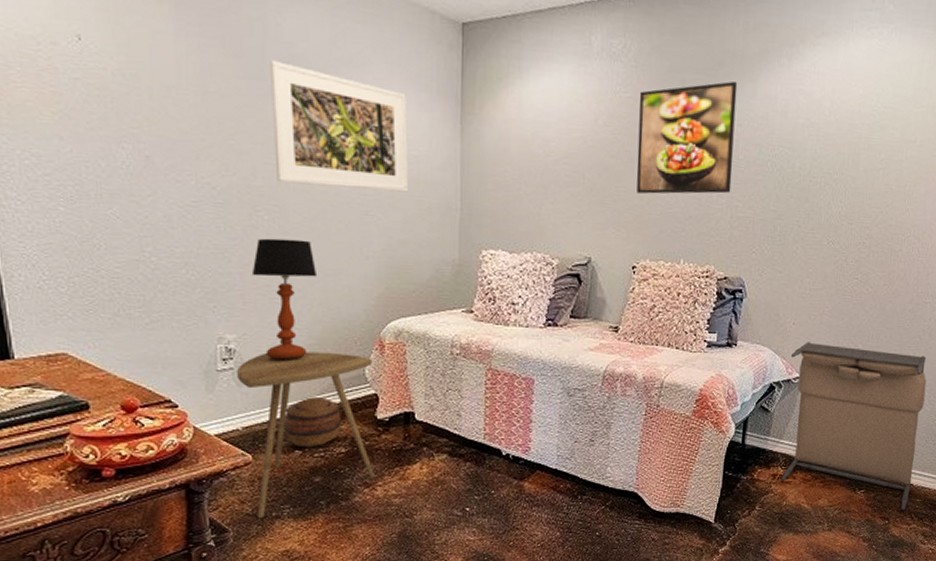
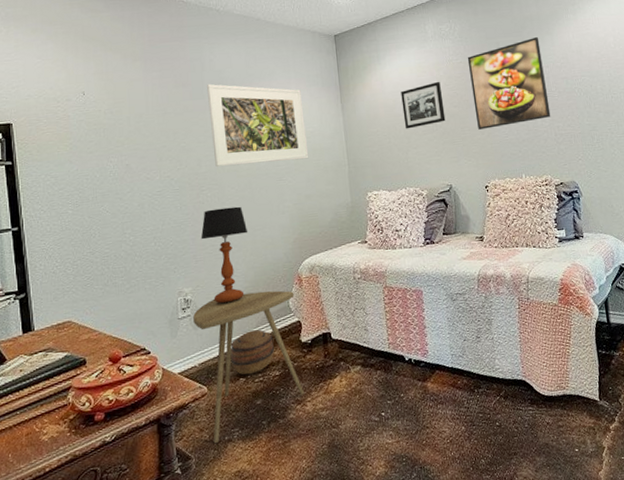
picture frame: none [542,117,599,176] -> present [401,81,446,129]

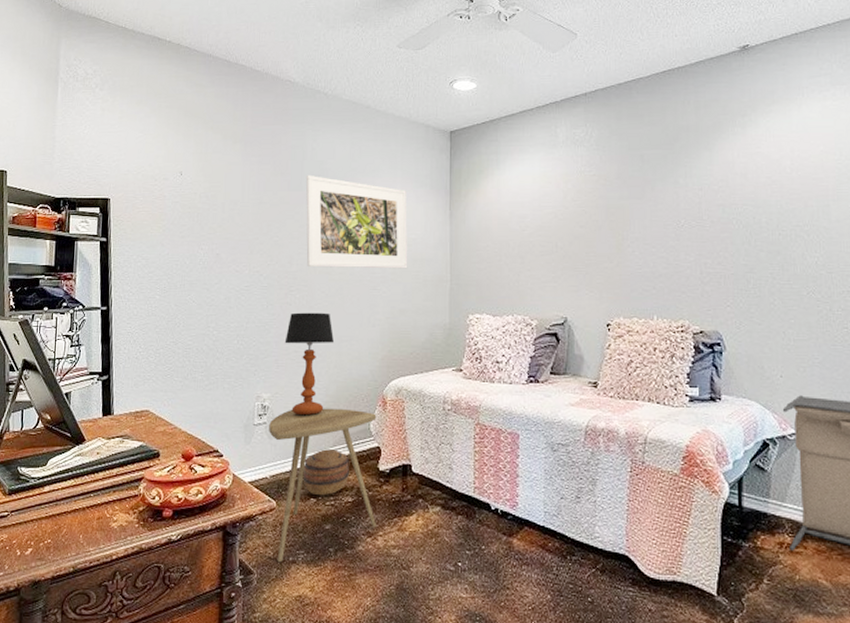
picture frame: present [401,81,446,129] -> none [519,195,568,247]
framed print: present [467,36,551,130] -> none [602,151,698,257]

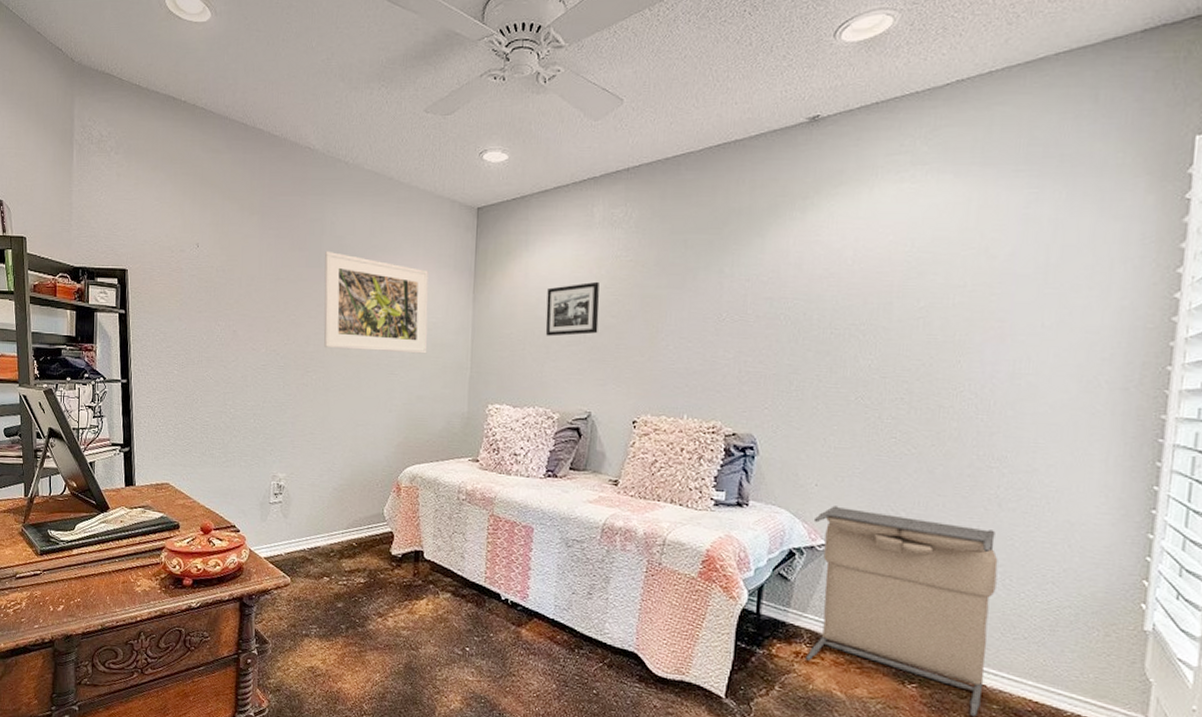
side table: present [269,408,377,563] -> none [284,491,391,635]
table lamp: present [284,312,335,415] -> none [300,394,351,497]
basket: present [303,449,349,496] -> none [316,531,362,576]
picture frame: none [519,195,568,247] -> present [545,281,600,337]

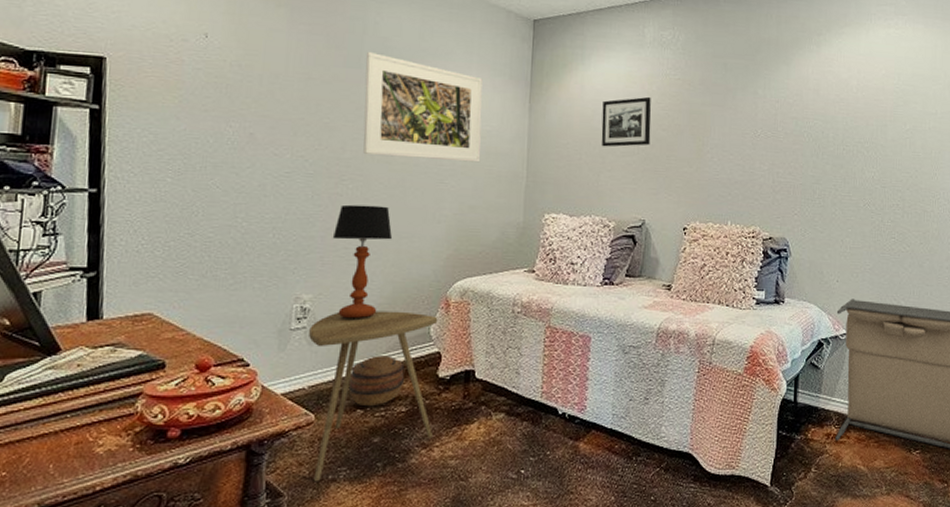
side table: none [284,491,391,635] -> present [309,311,438,482]
table lamp: none [300,394,351,497] -> present [332,204,393,318]
basket: none [316,531,362,576] -> present [348,356,405,407]

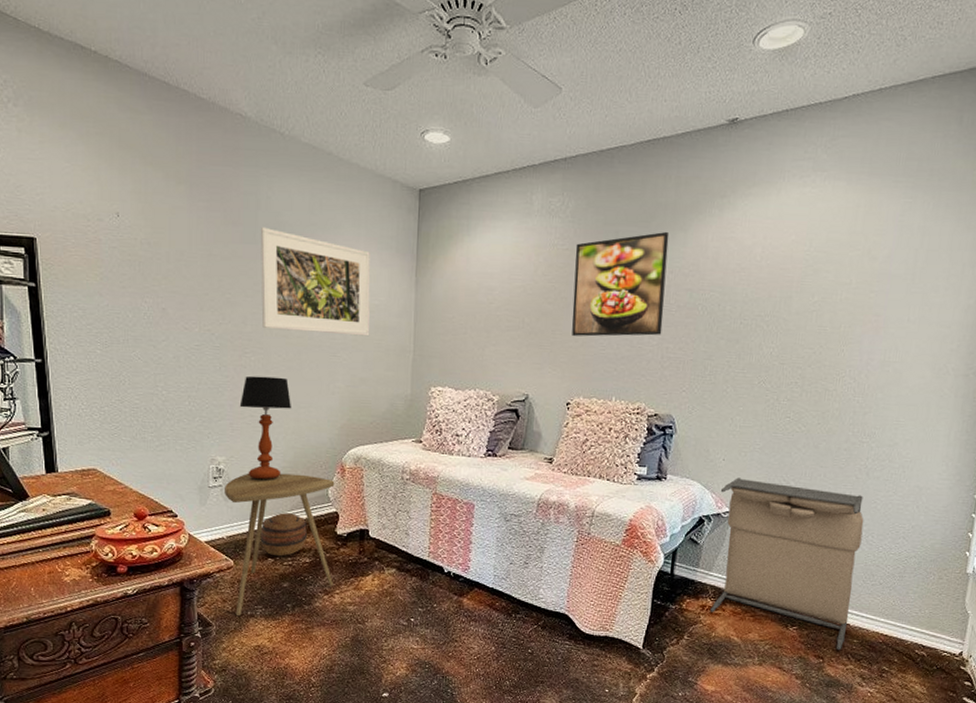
picture frame: present [601,96,651,147] -> none [486,268,537,321]
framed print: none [686,64,774,162] -> present [572,231,670,337]

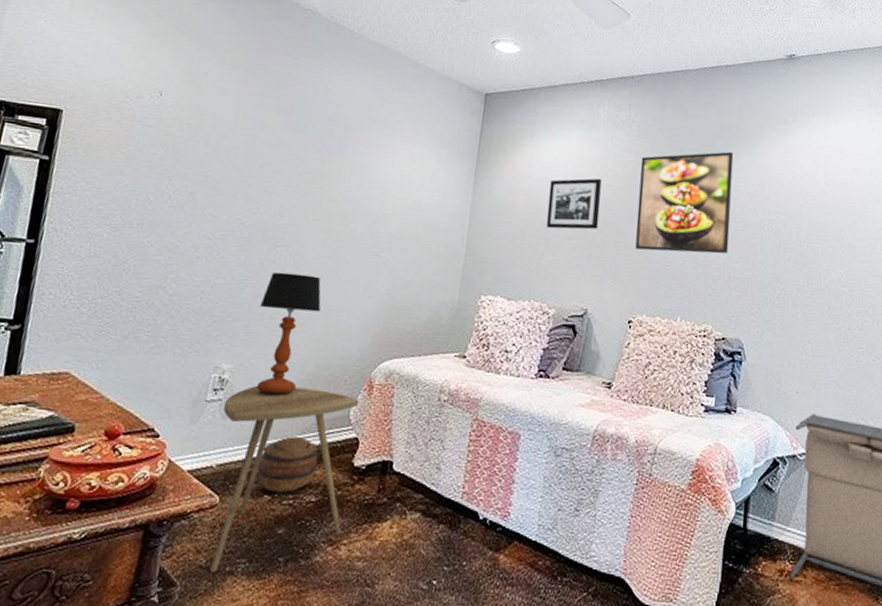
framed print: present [260,226,371,337] -> none [300,117,429,237]
picture frame: none [486,268,537,321] -> present [546,178,602,230]

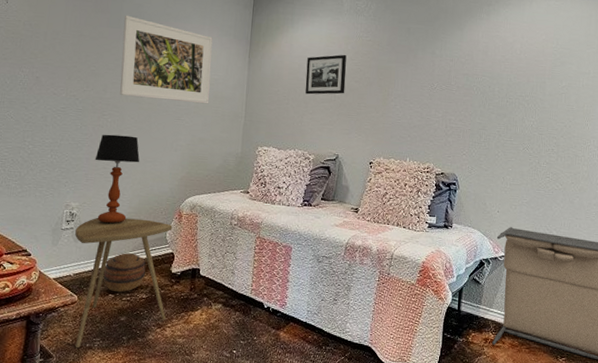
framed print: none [300,117,429,237] -> present [120,15,213,104]
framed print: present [635,151,734,254] -> none [374,29,449,110]

